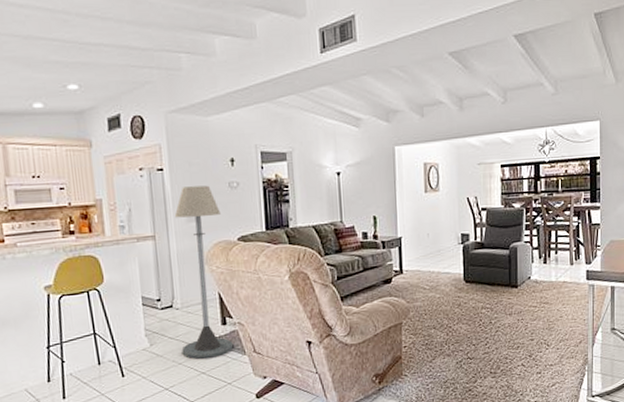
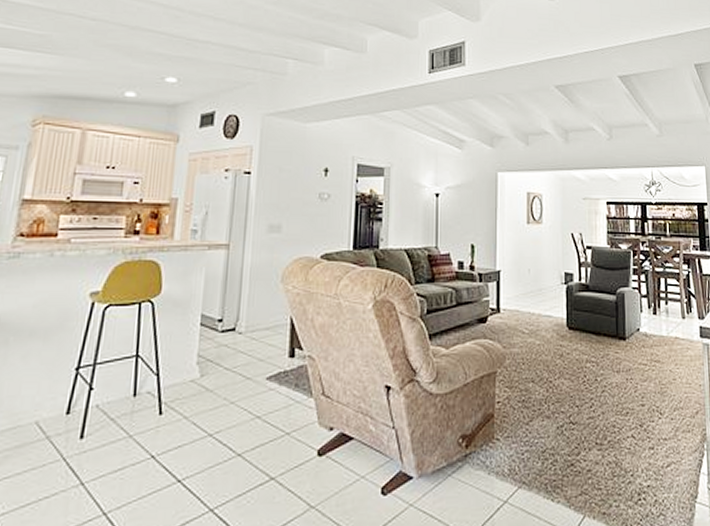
floor lamp: present [174,185,233,359] -> none [236,194,306,398]

